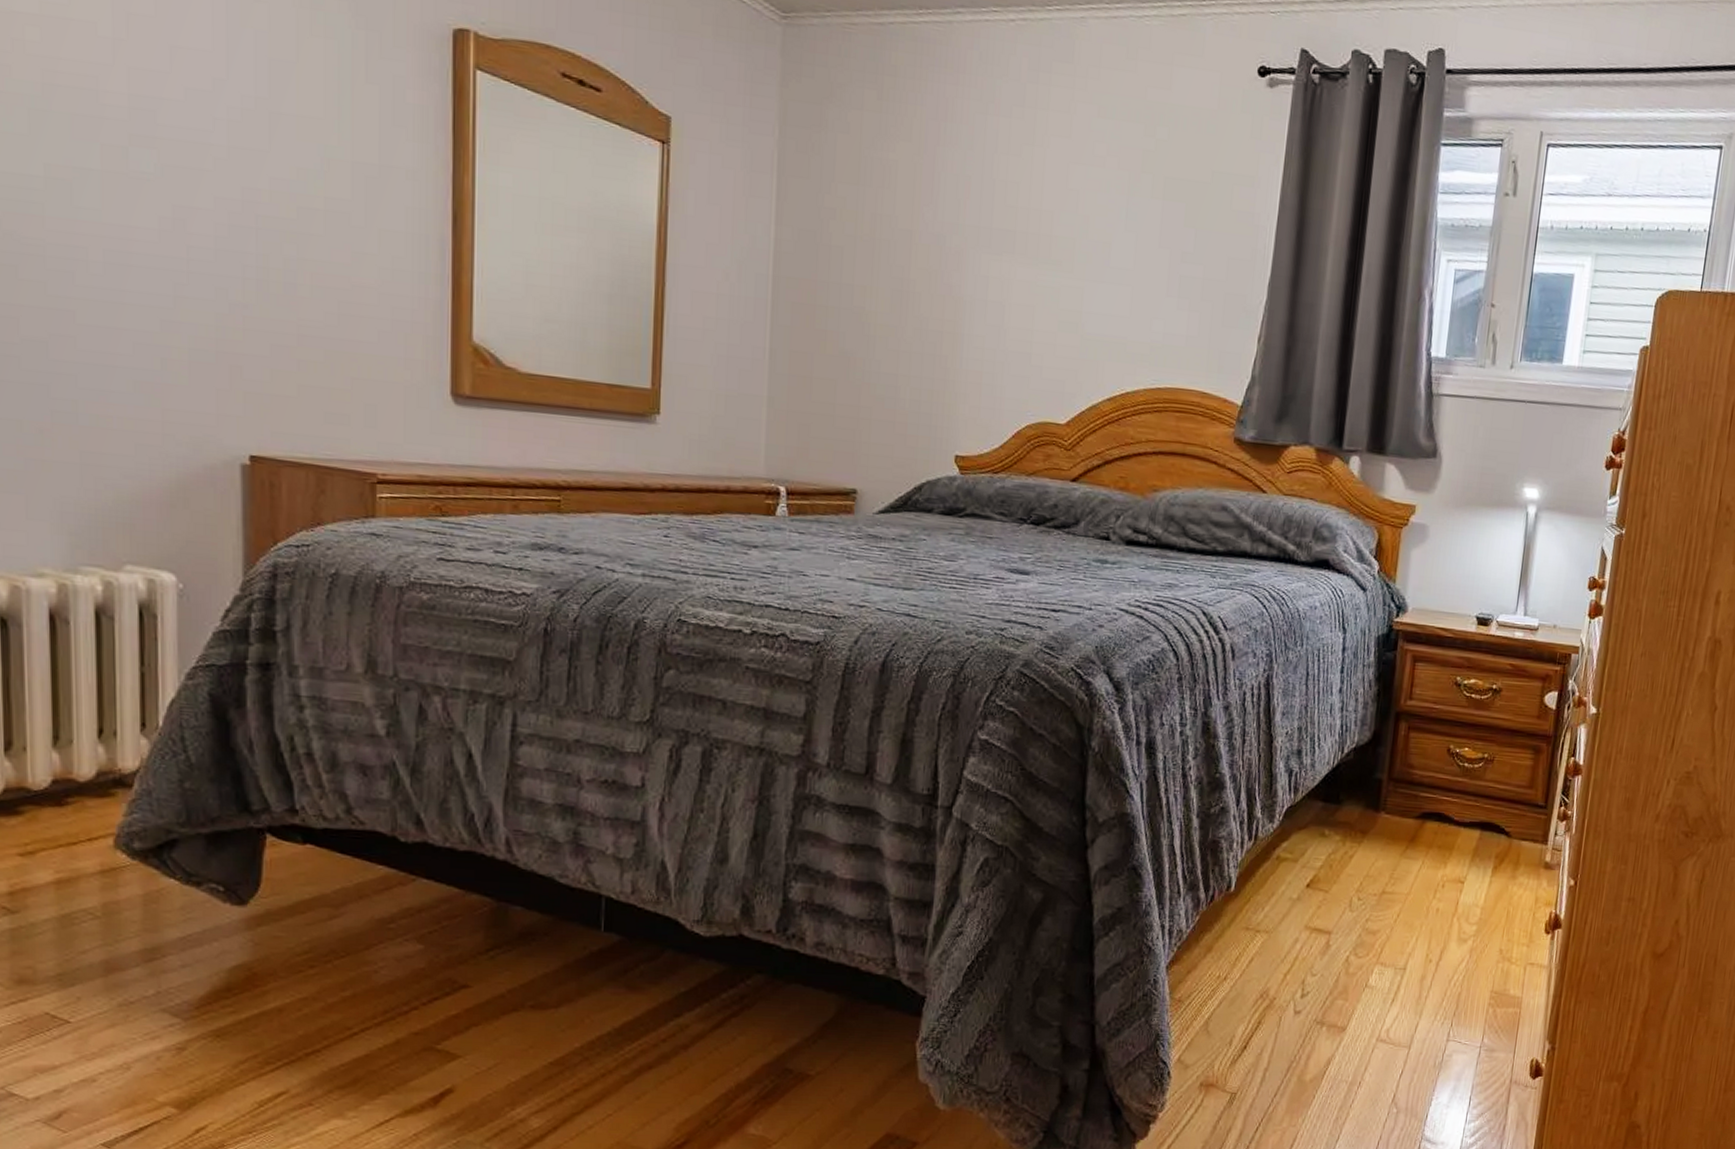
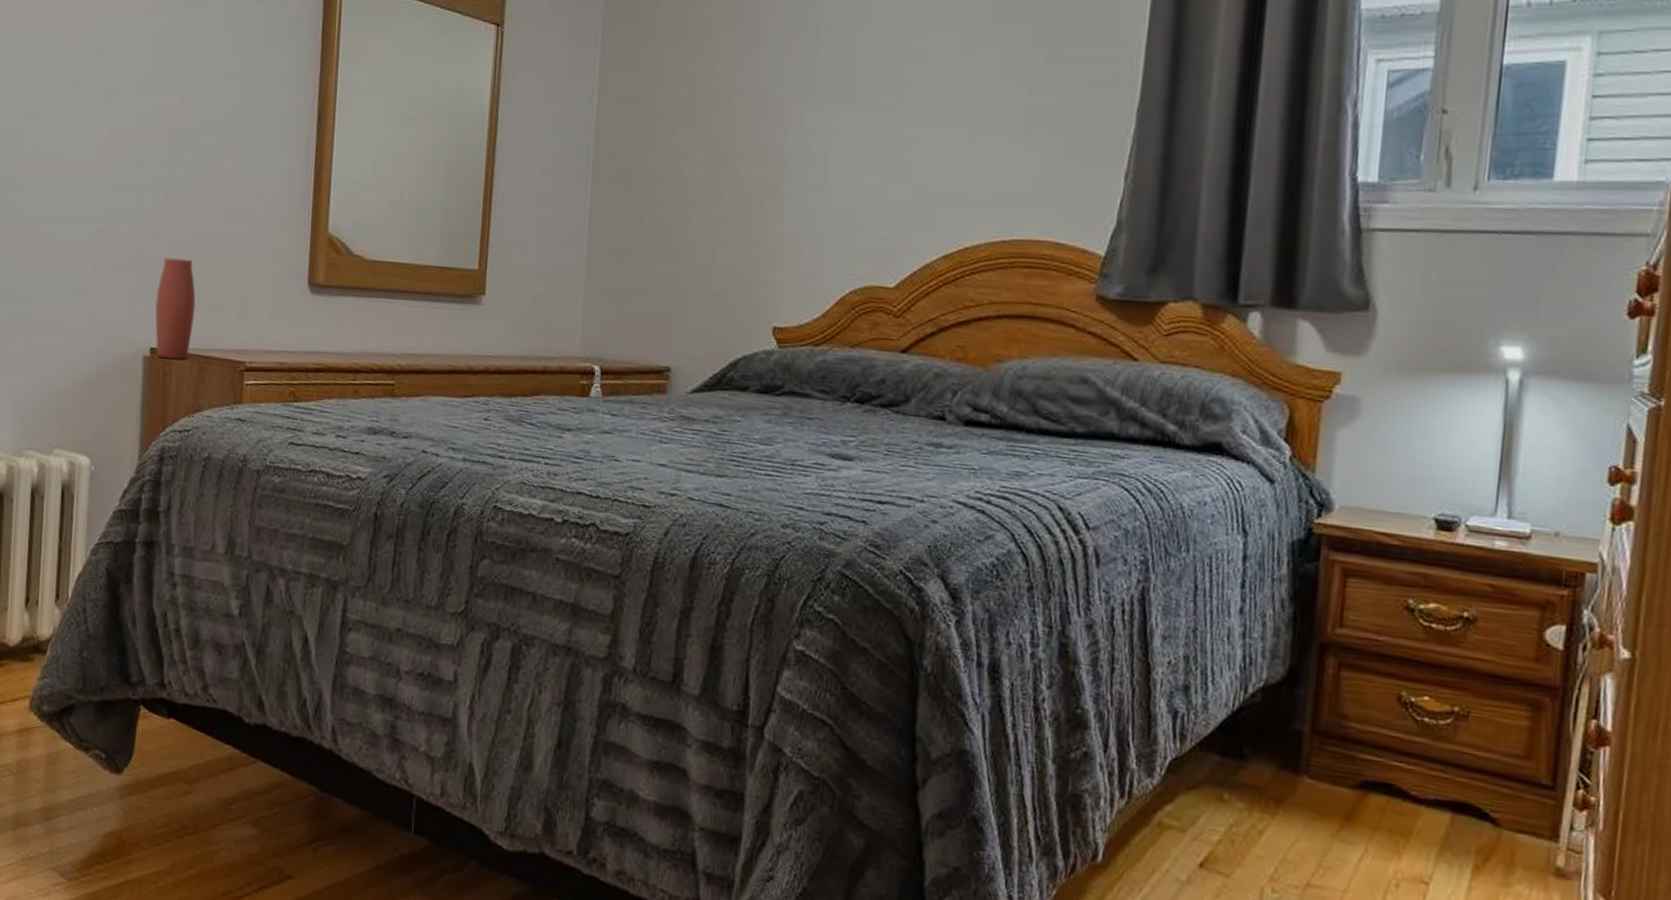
vase: none [253,357,307,470] -> present [155,257,196,360]

